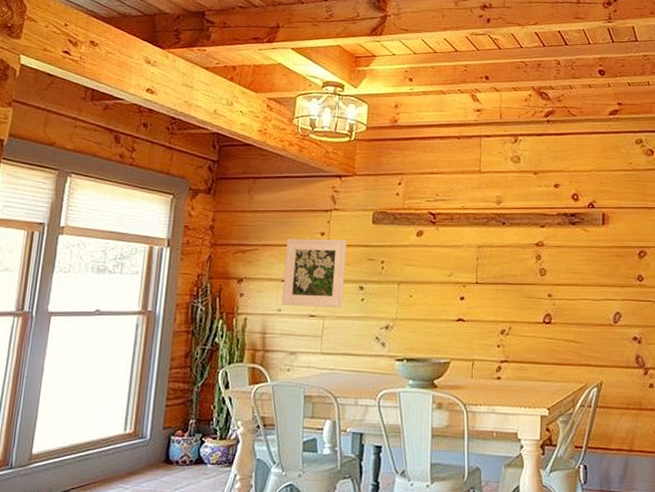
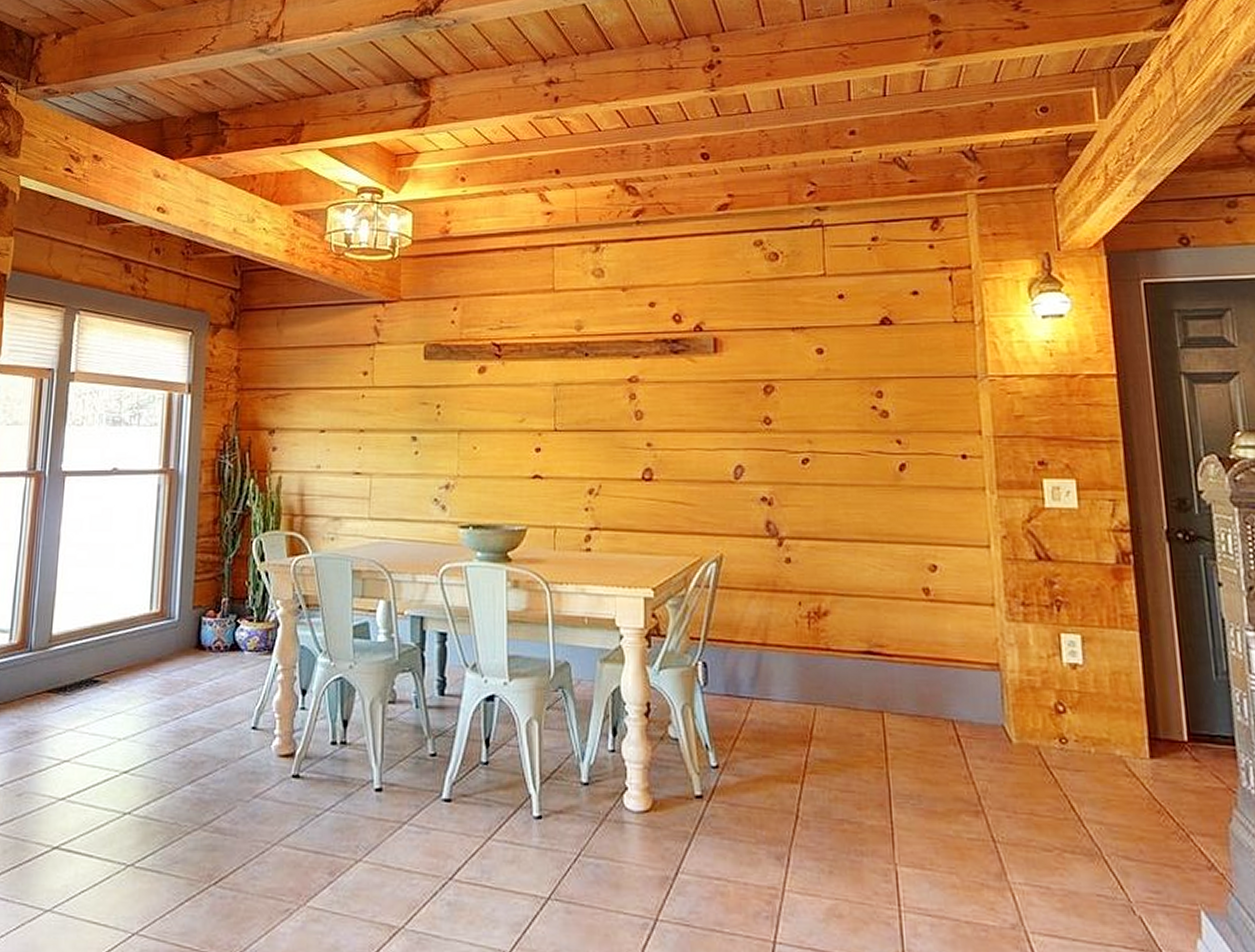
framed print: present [282,238,347,308] -> none [321,379,394,463]

